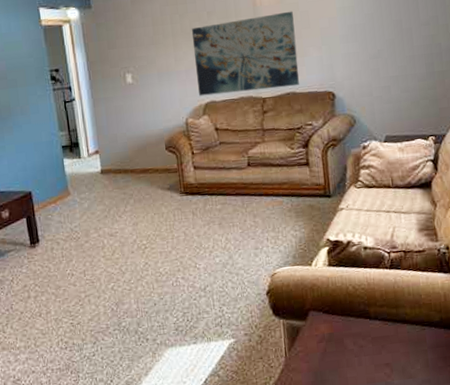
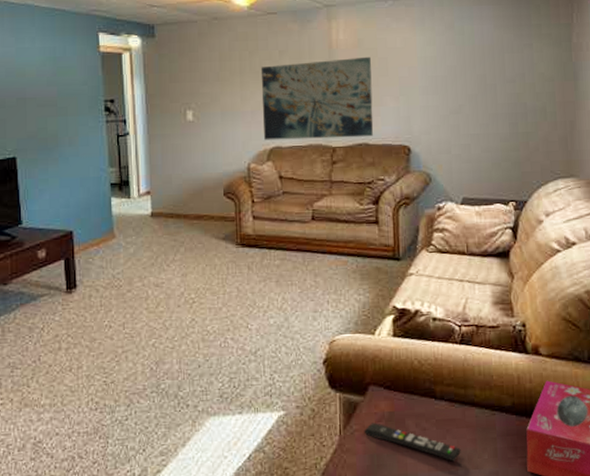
remote control: none [307,343,396,373] -> present [364,423,461,462]

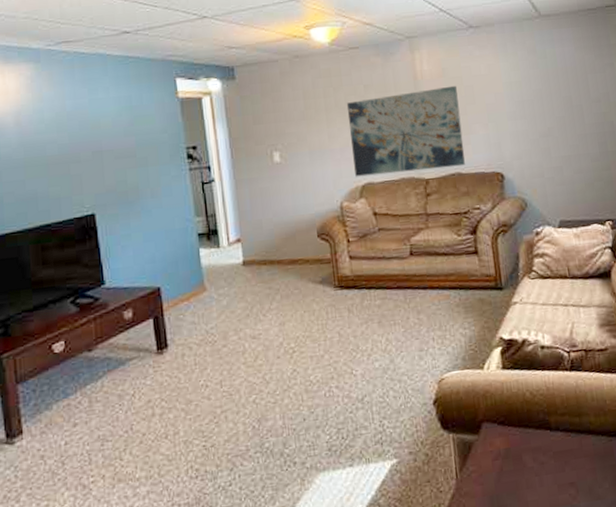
remote control: present [364,423,461,462] -> none [481,461,582,495]

